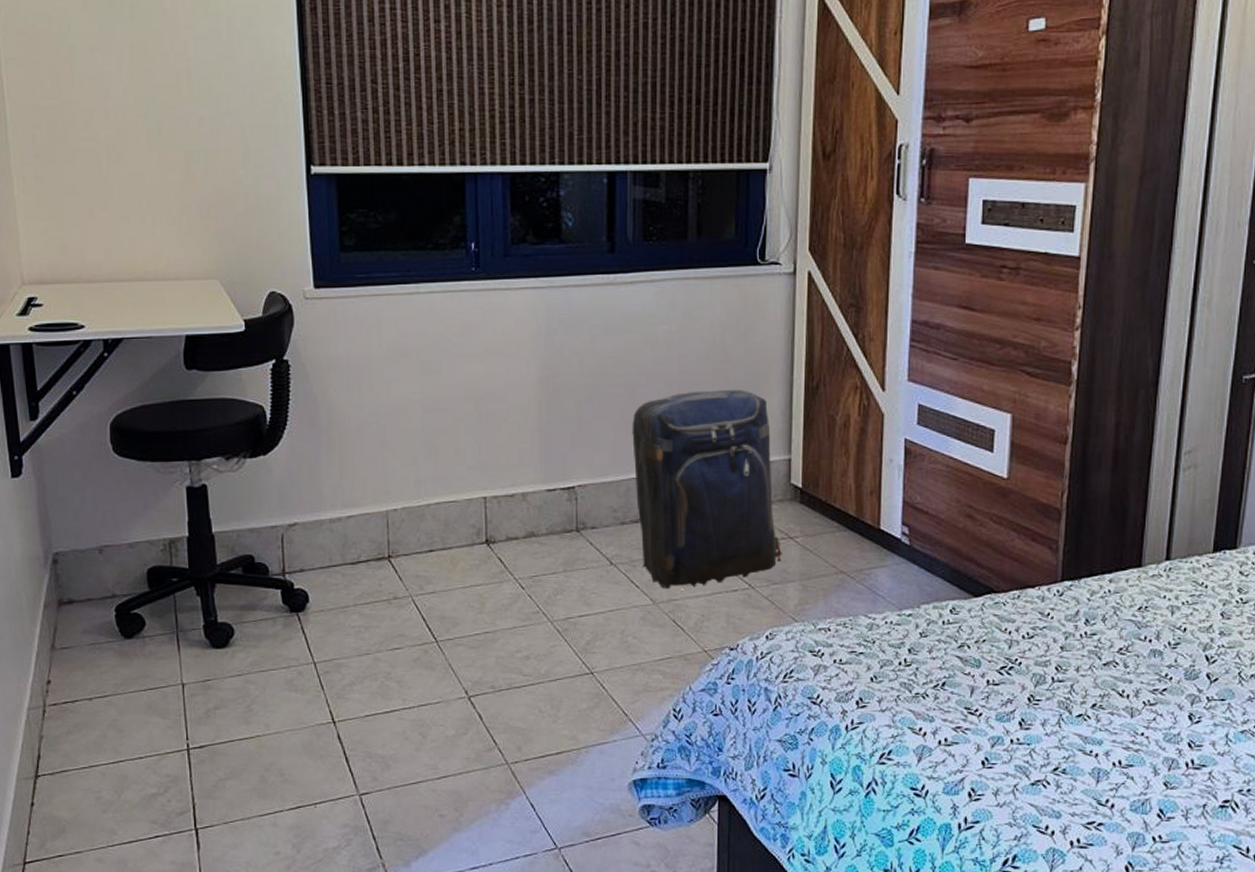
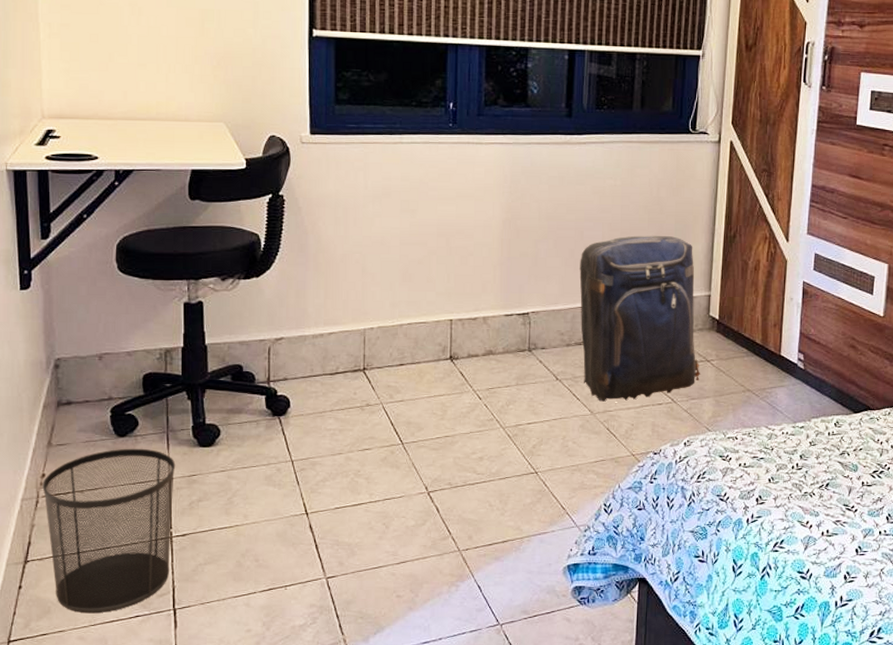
waste bin: none [48,651,189,833] -> present [42,448,176,614]

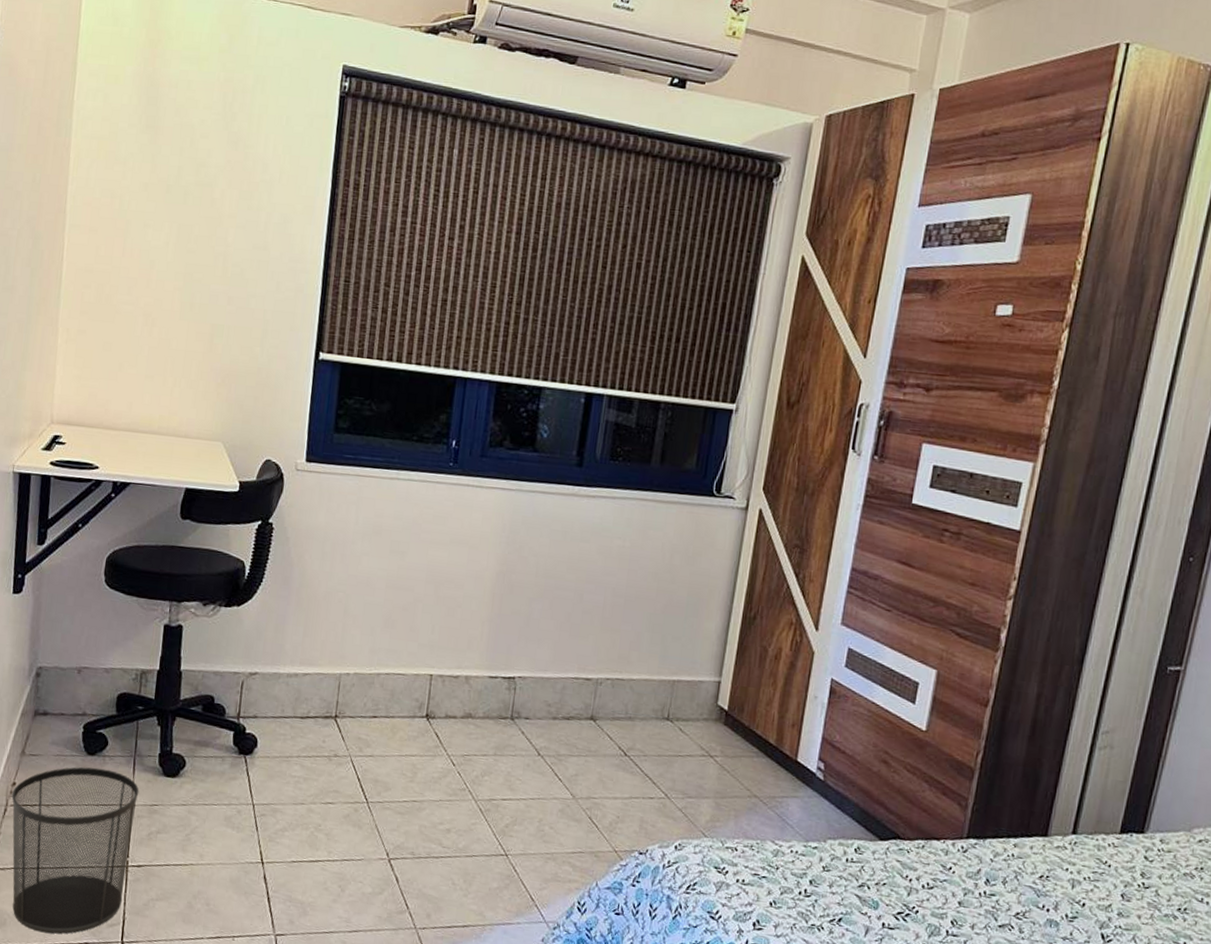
suitcase: present [579,235,701,404] -> none [568,605,706,791]

